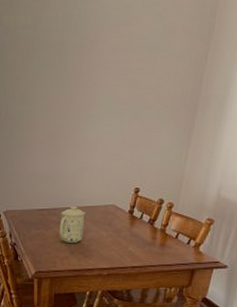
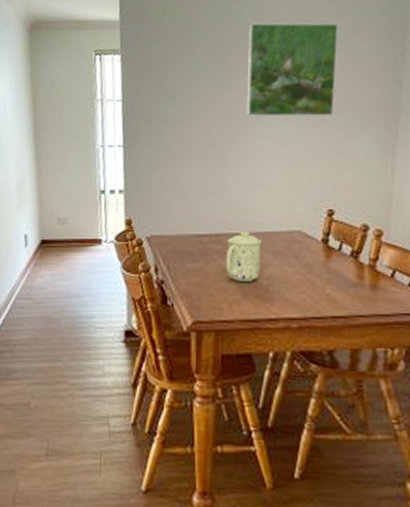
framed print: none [79,26,157,114] -> present [246,22,338,117]

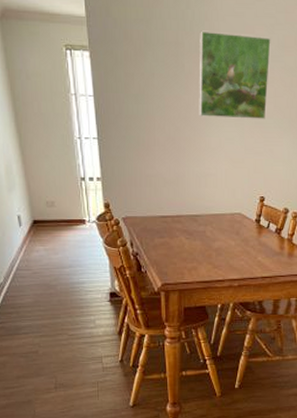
mug: present [225,231,263,283] -> none [185,213,213,254]

